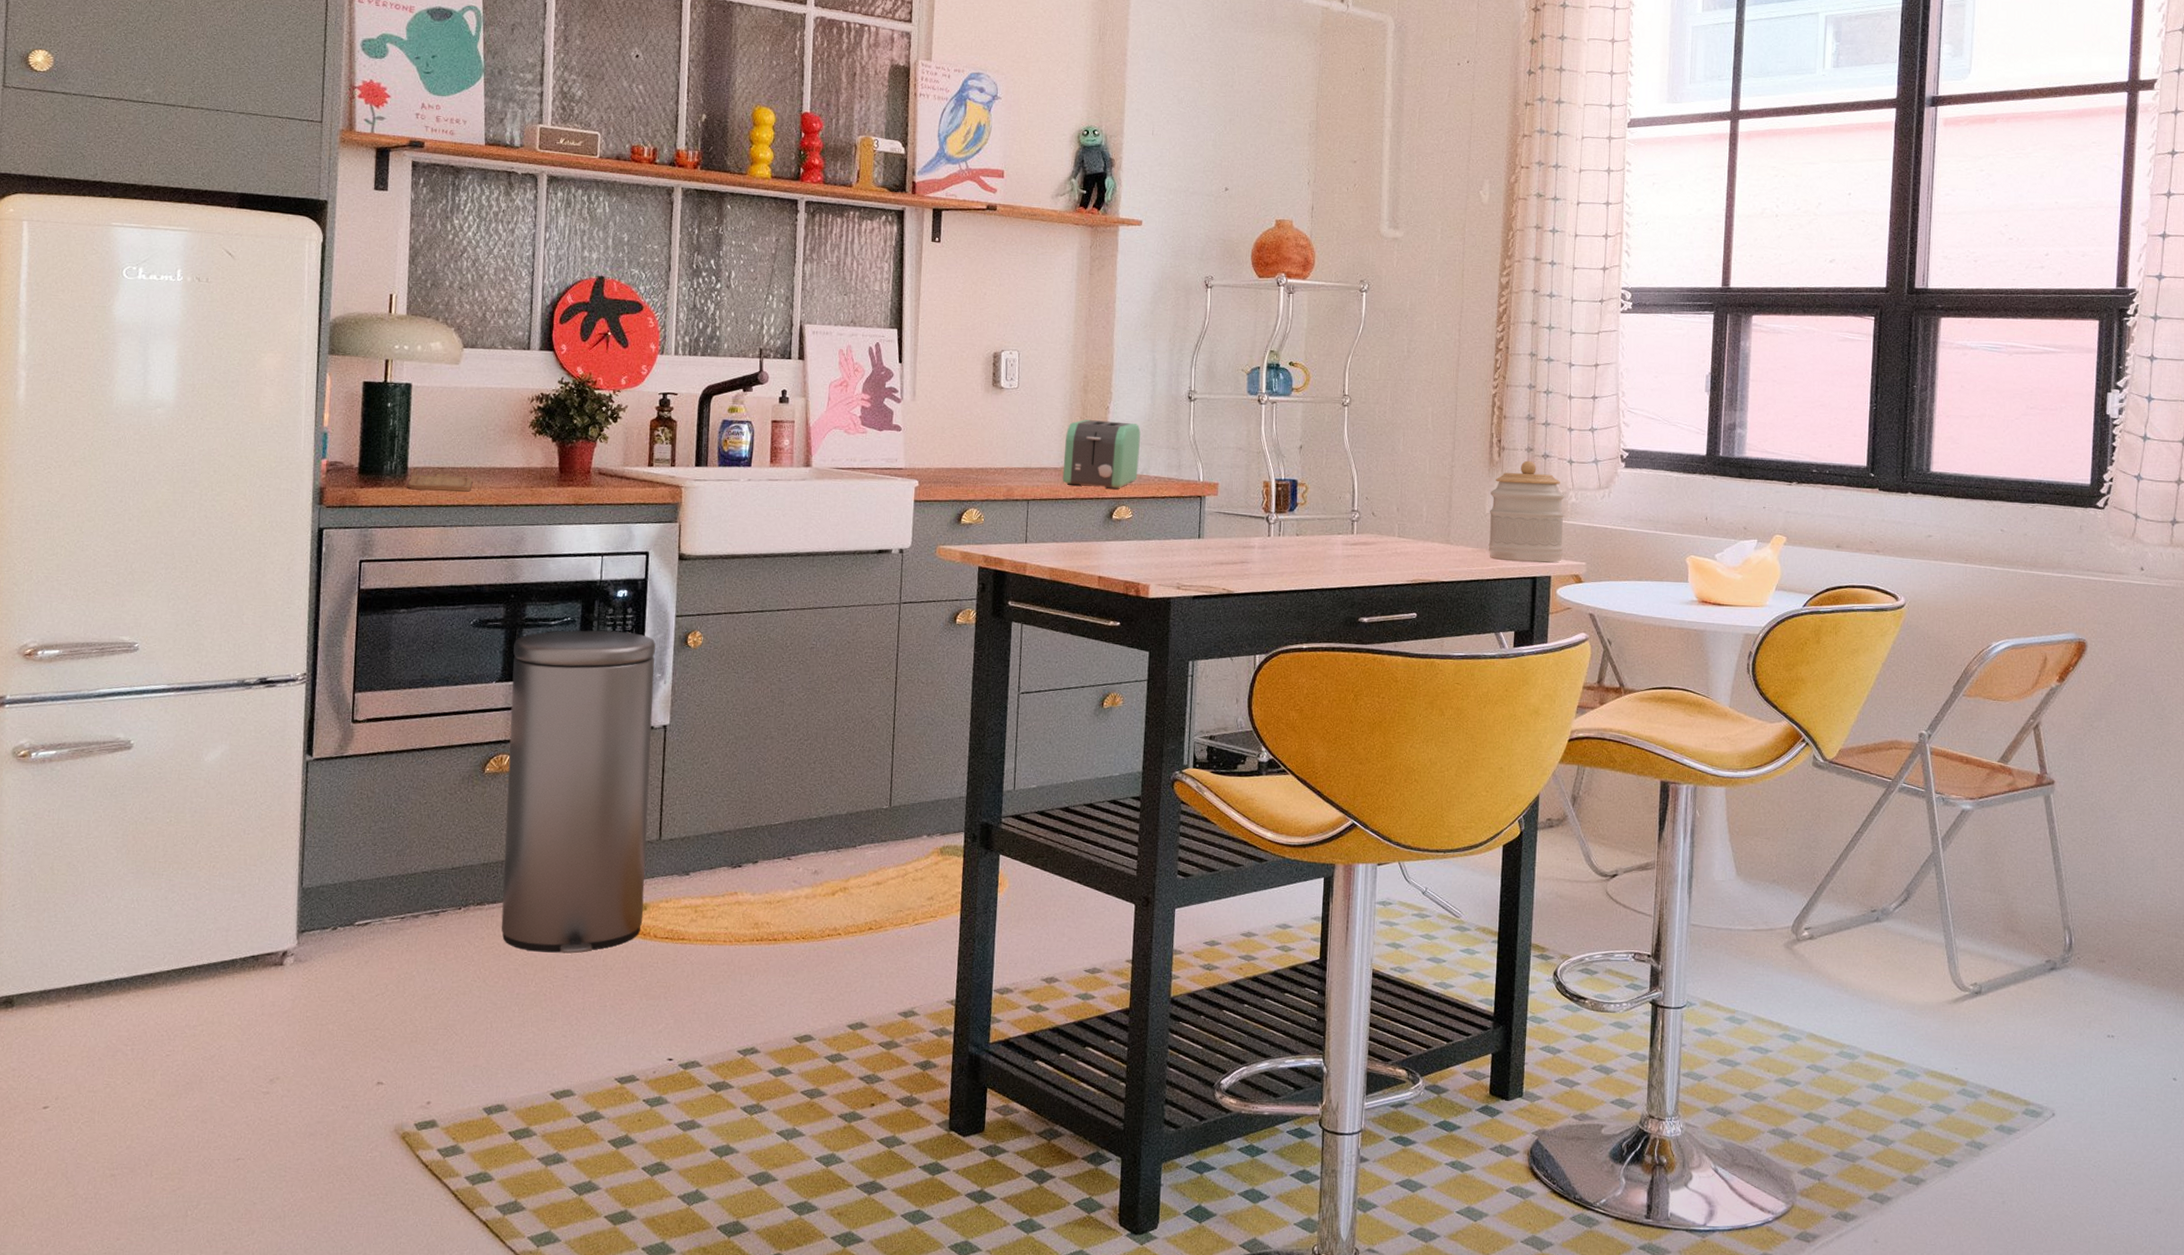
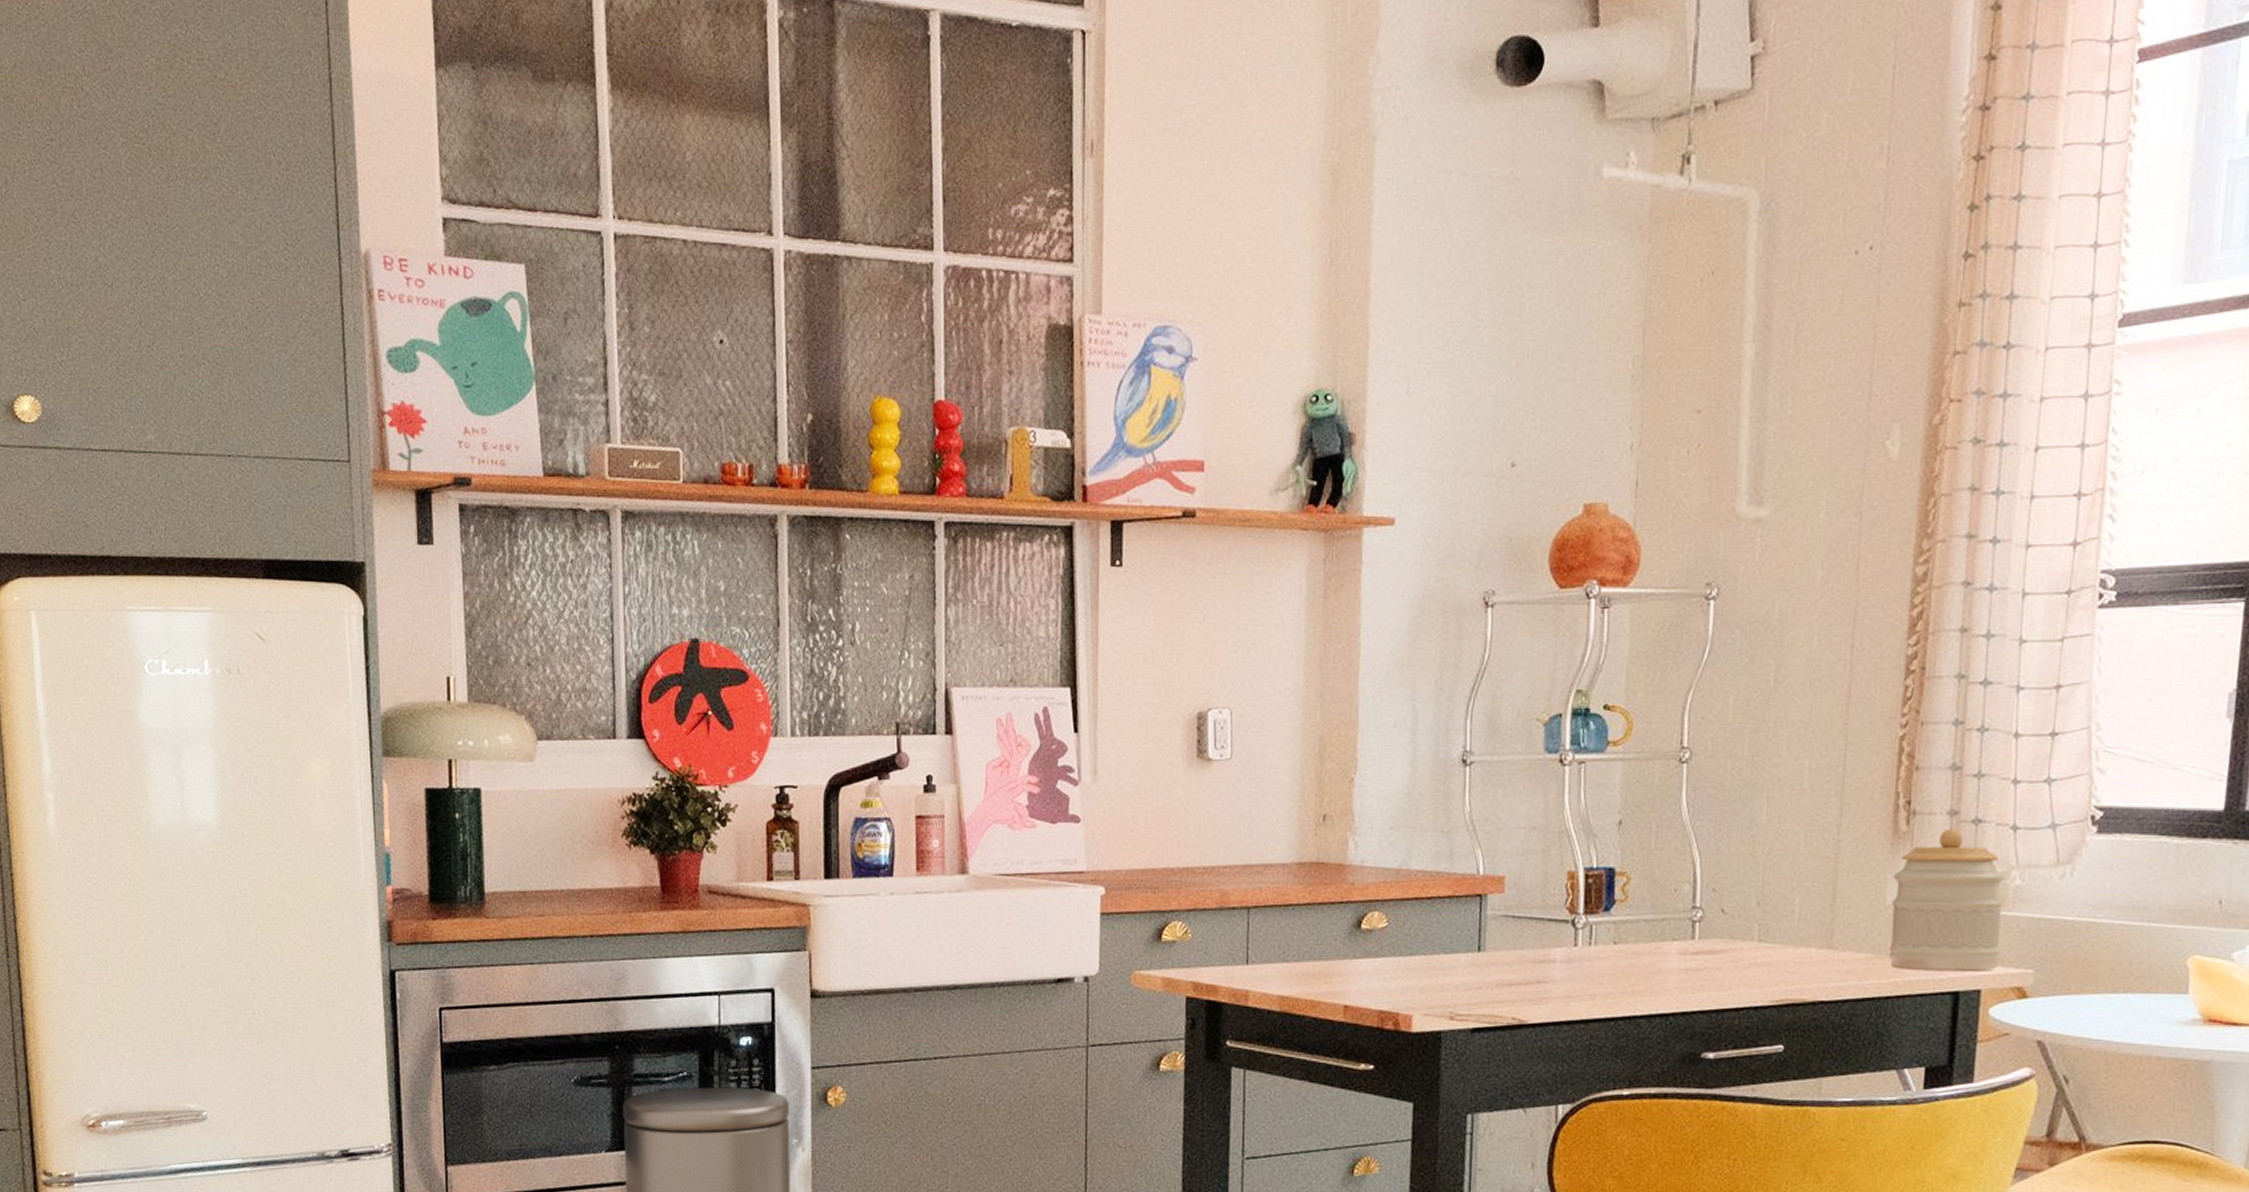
chopping board: present [408,473,473,492] -> none [487,898,561,921]
toaster: present [1062,419,1141,490] -> none [1293,797,1397,890]

